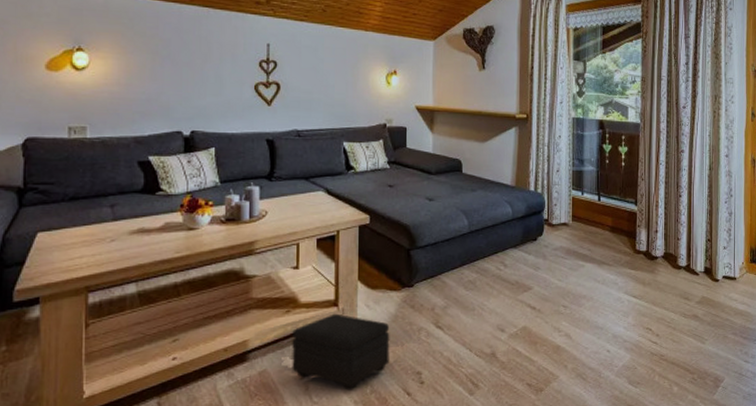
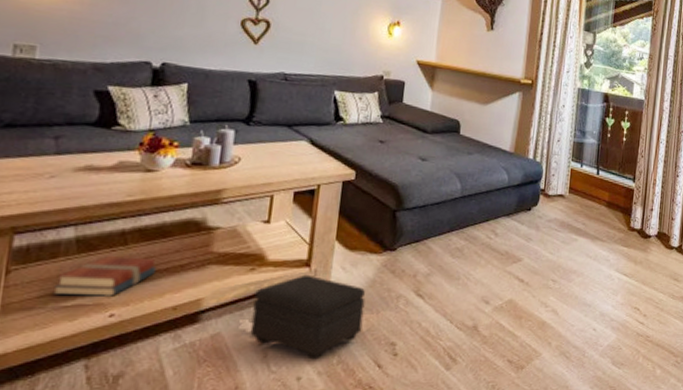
books: none [125,306,207,344] -> present [53,256,157,296]

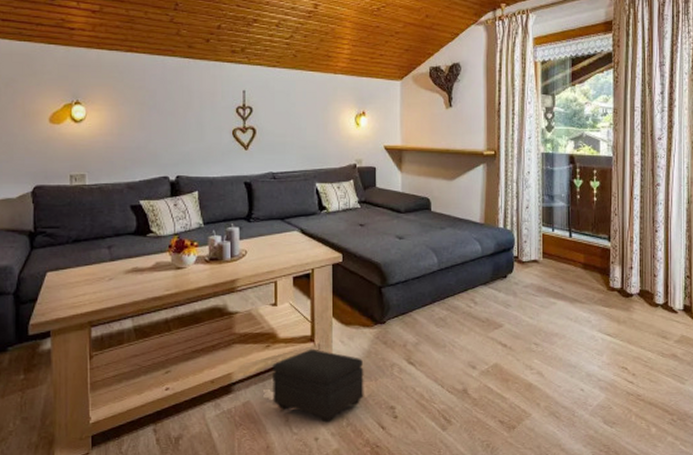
books: present [53,256,157,296] -> none [123,340,195,374]

